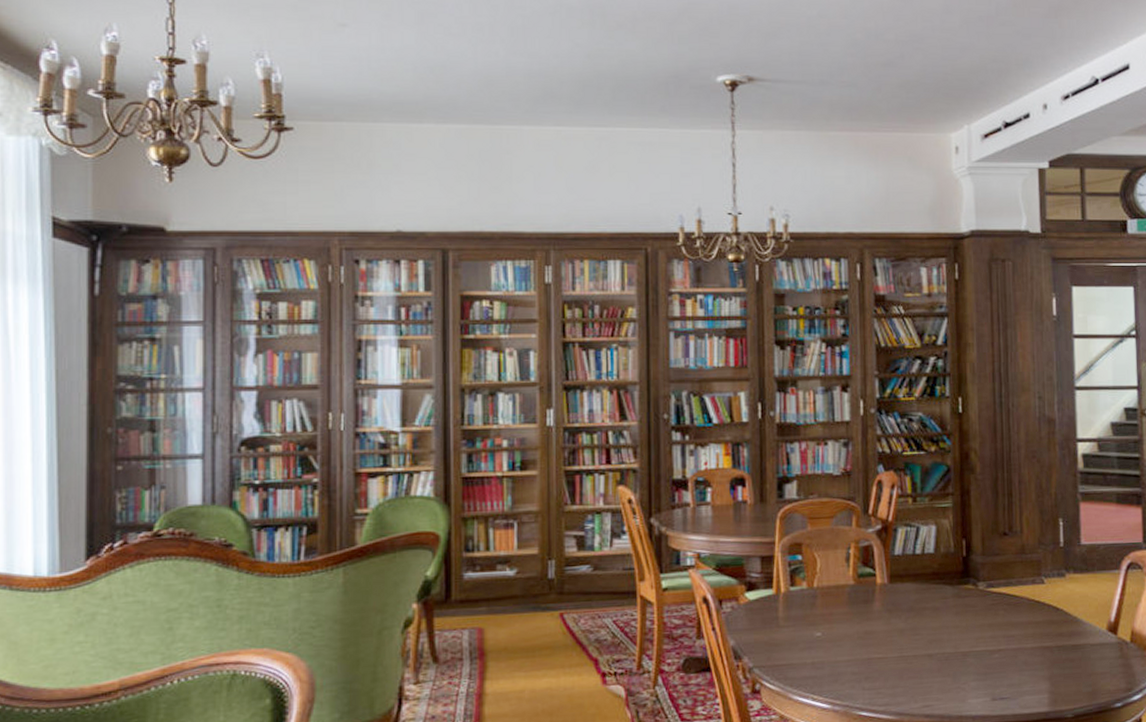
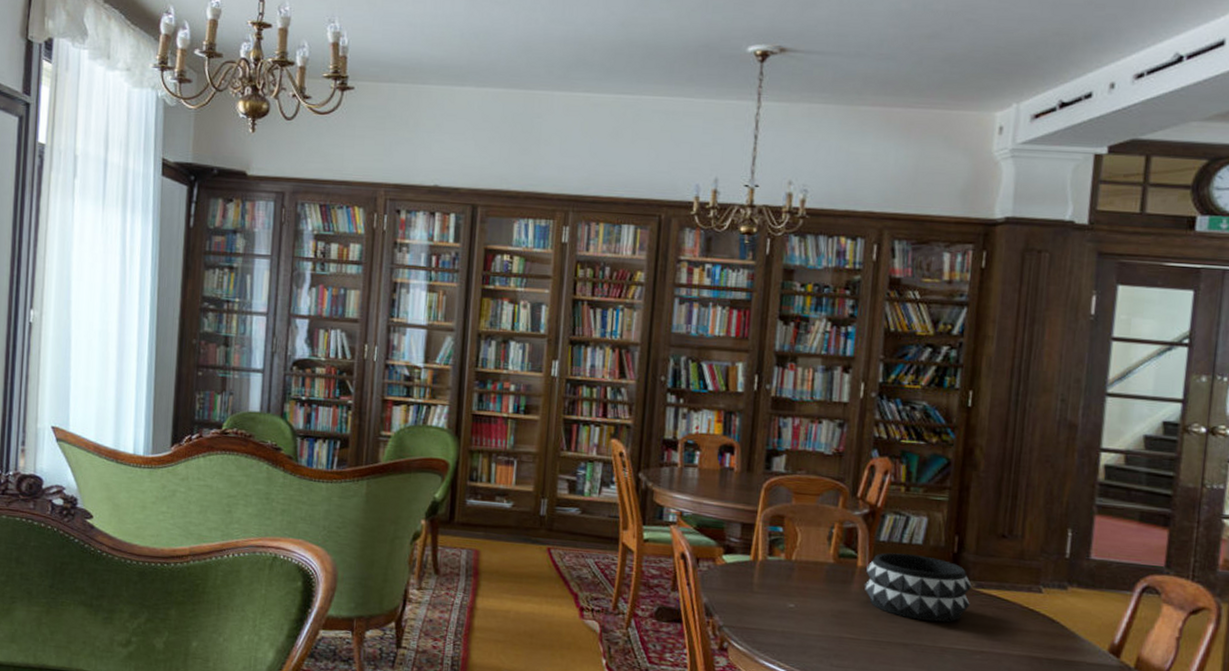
decorative bowl: none [886,564,983,629] -> present [865,552,972,623]

